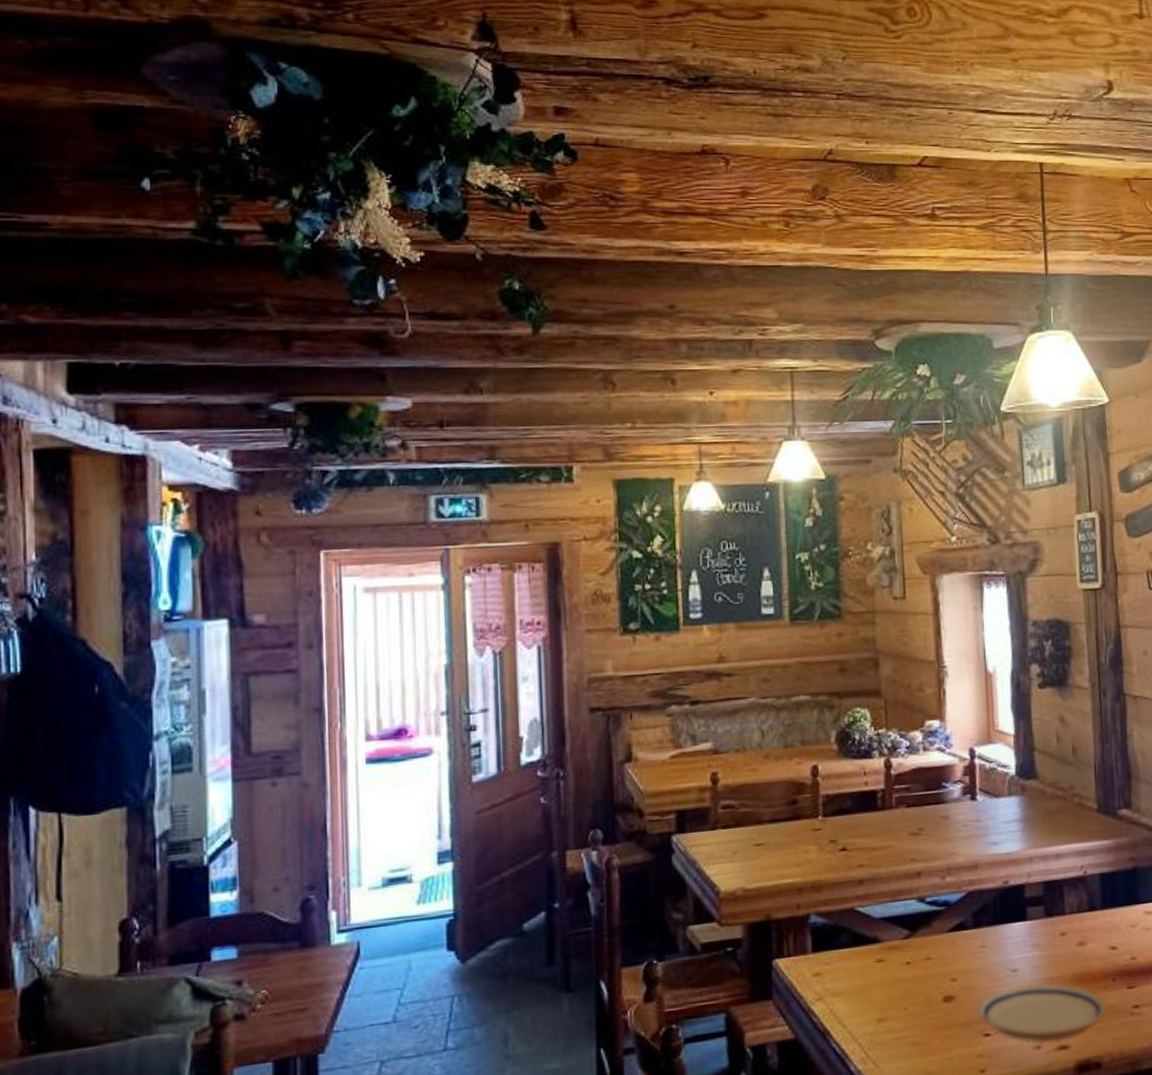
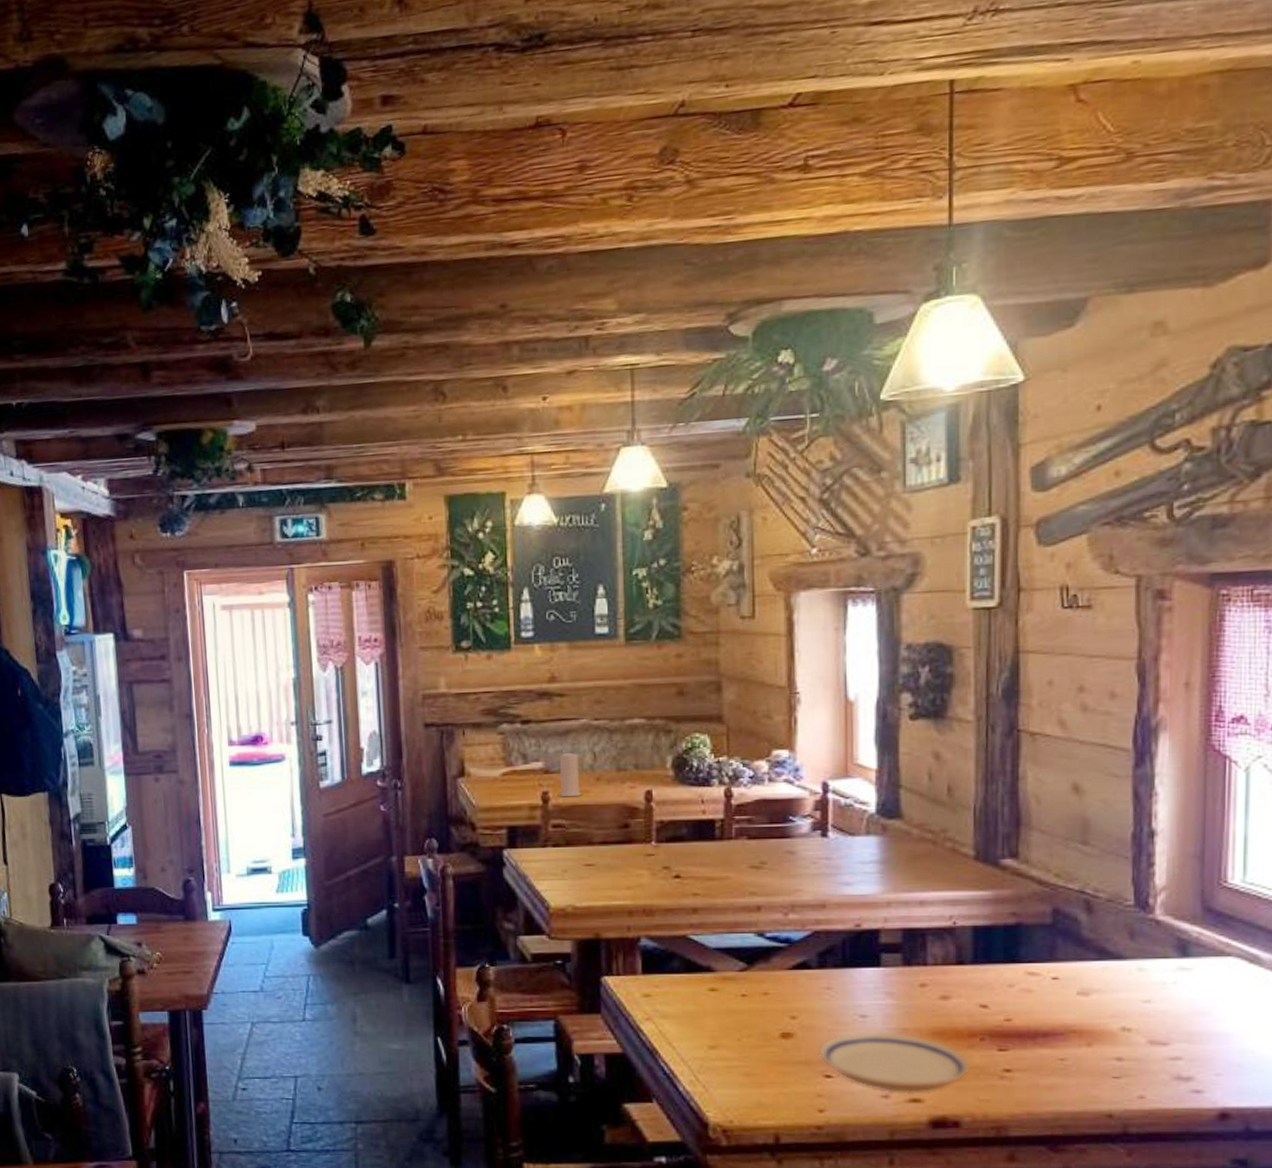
candle: none [727,731,751,777] -> present [557,752,582,798]

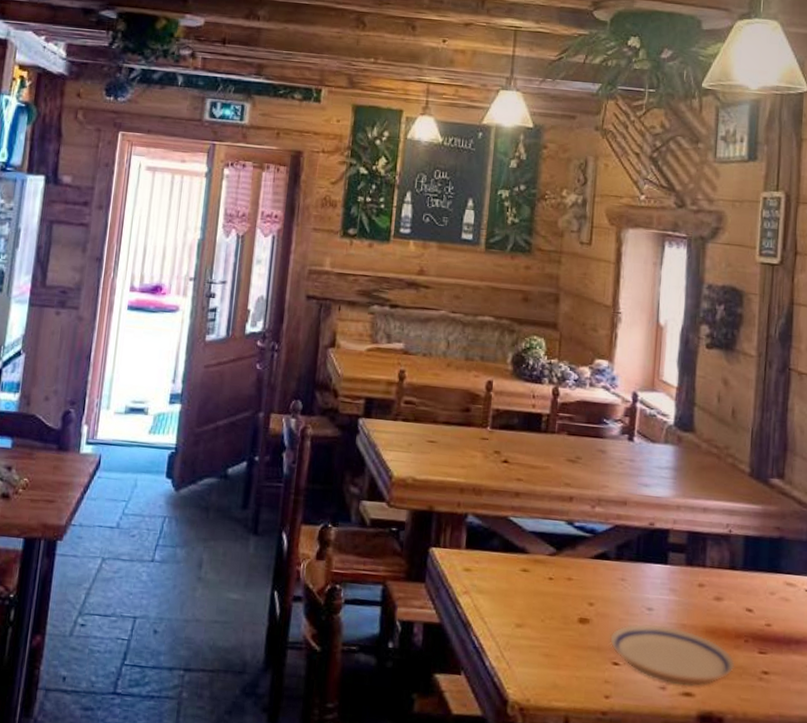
candle: present [557,752,582,798] -> none [412,338,434,379]

